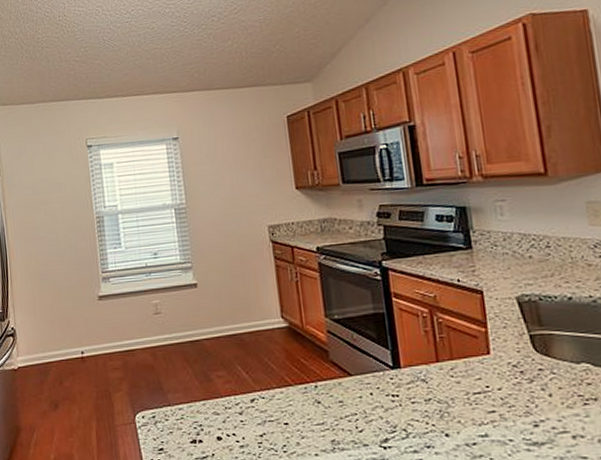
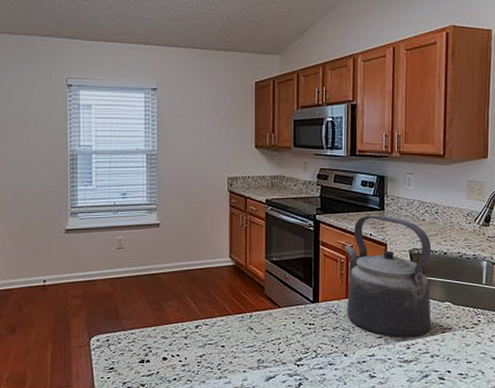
kettle: none [426,255,567,412] -> present [345,215,432,338]

